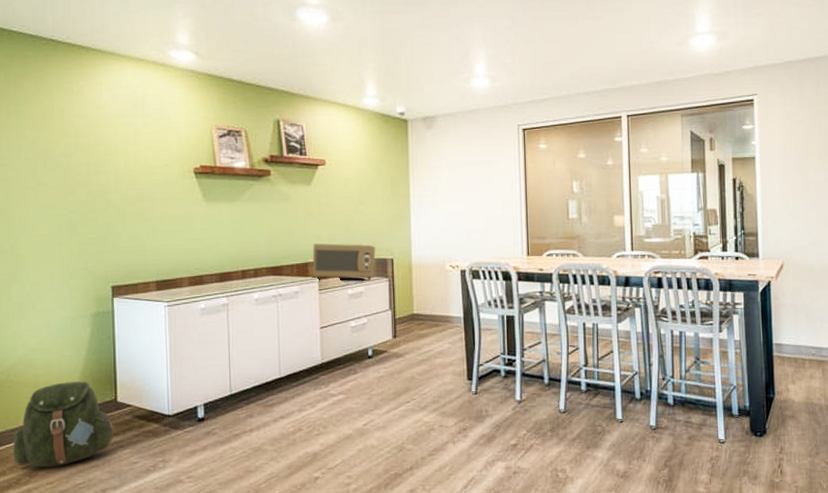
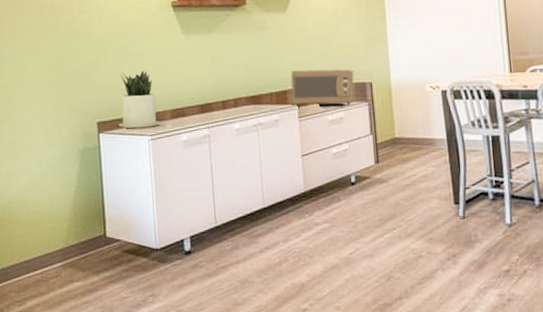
backpack: present [13,381,114,468] -> none [9,217,104,305]
planter: none [134,236,178,295] -> present [119,70,160,129]

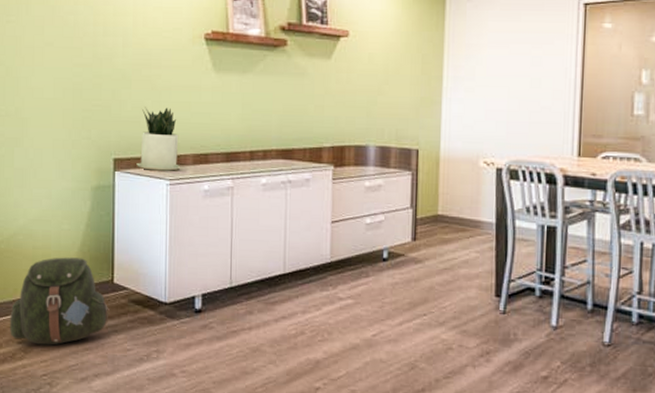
backpack: none [9,217,104,305] -> present [10,257,109,345]
microwave: present [291,69,354,107] -> none [327,126,399,173]

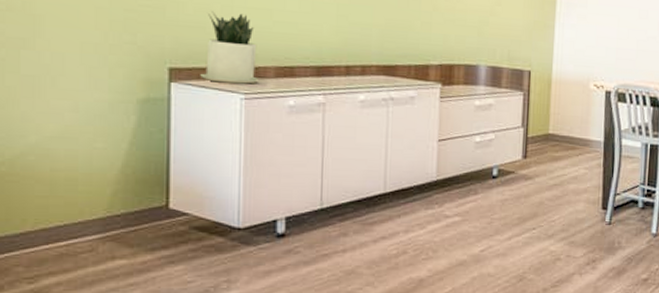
backpack: present [10,257,109,345] -> none [16,180,163,283]

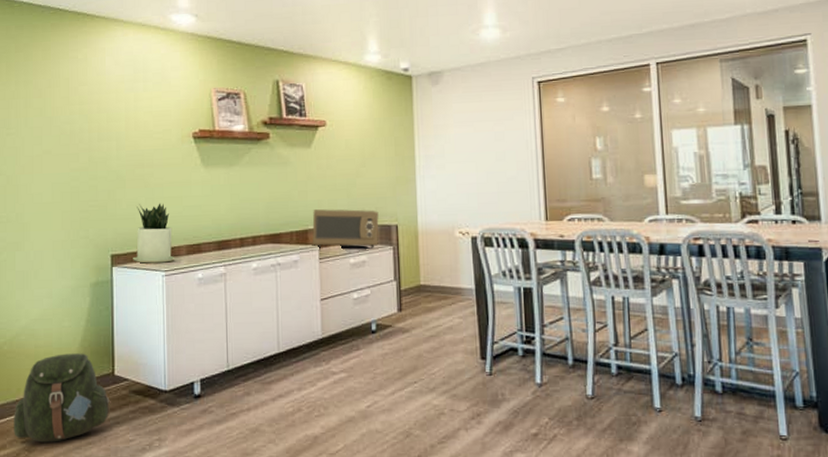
backpack: none [16,180,163,283] -> present [14,353,111,443]
microwave: none [434,44,511,92] -> present [312,209,379,249]

